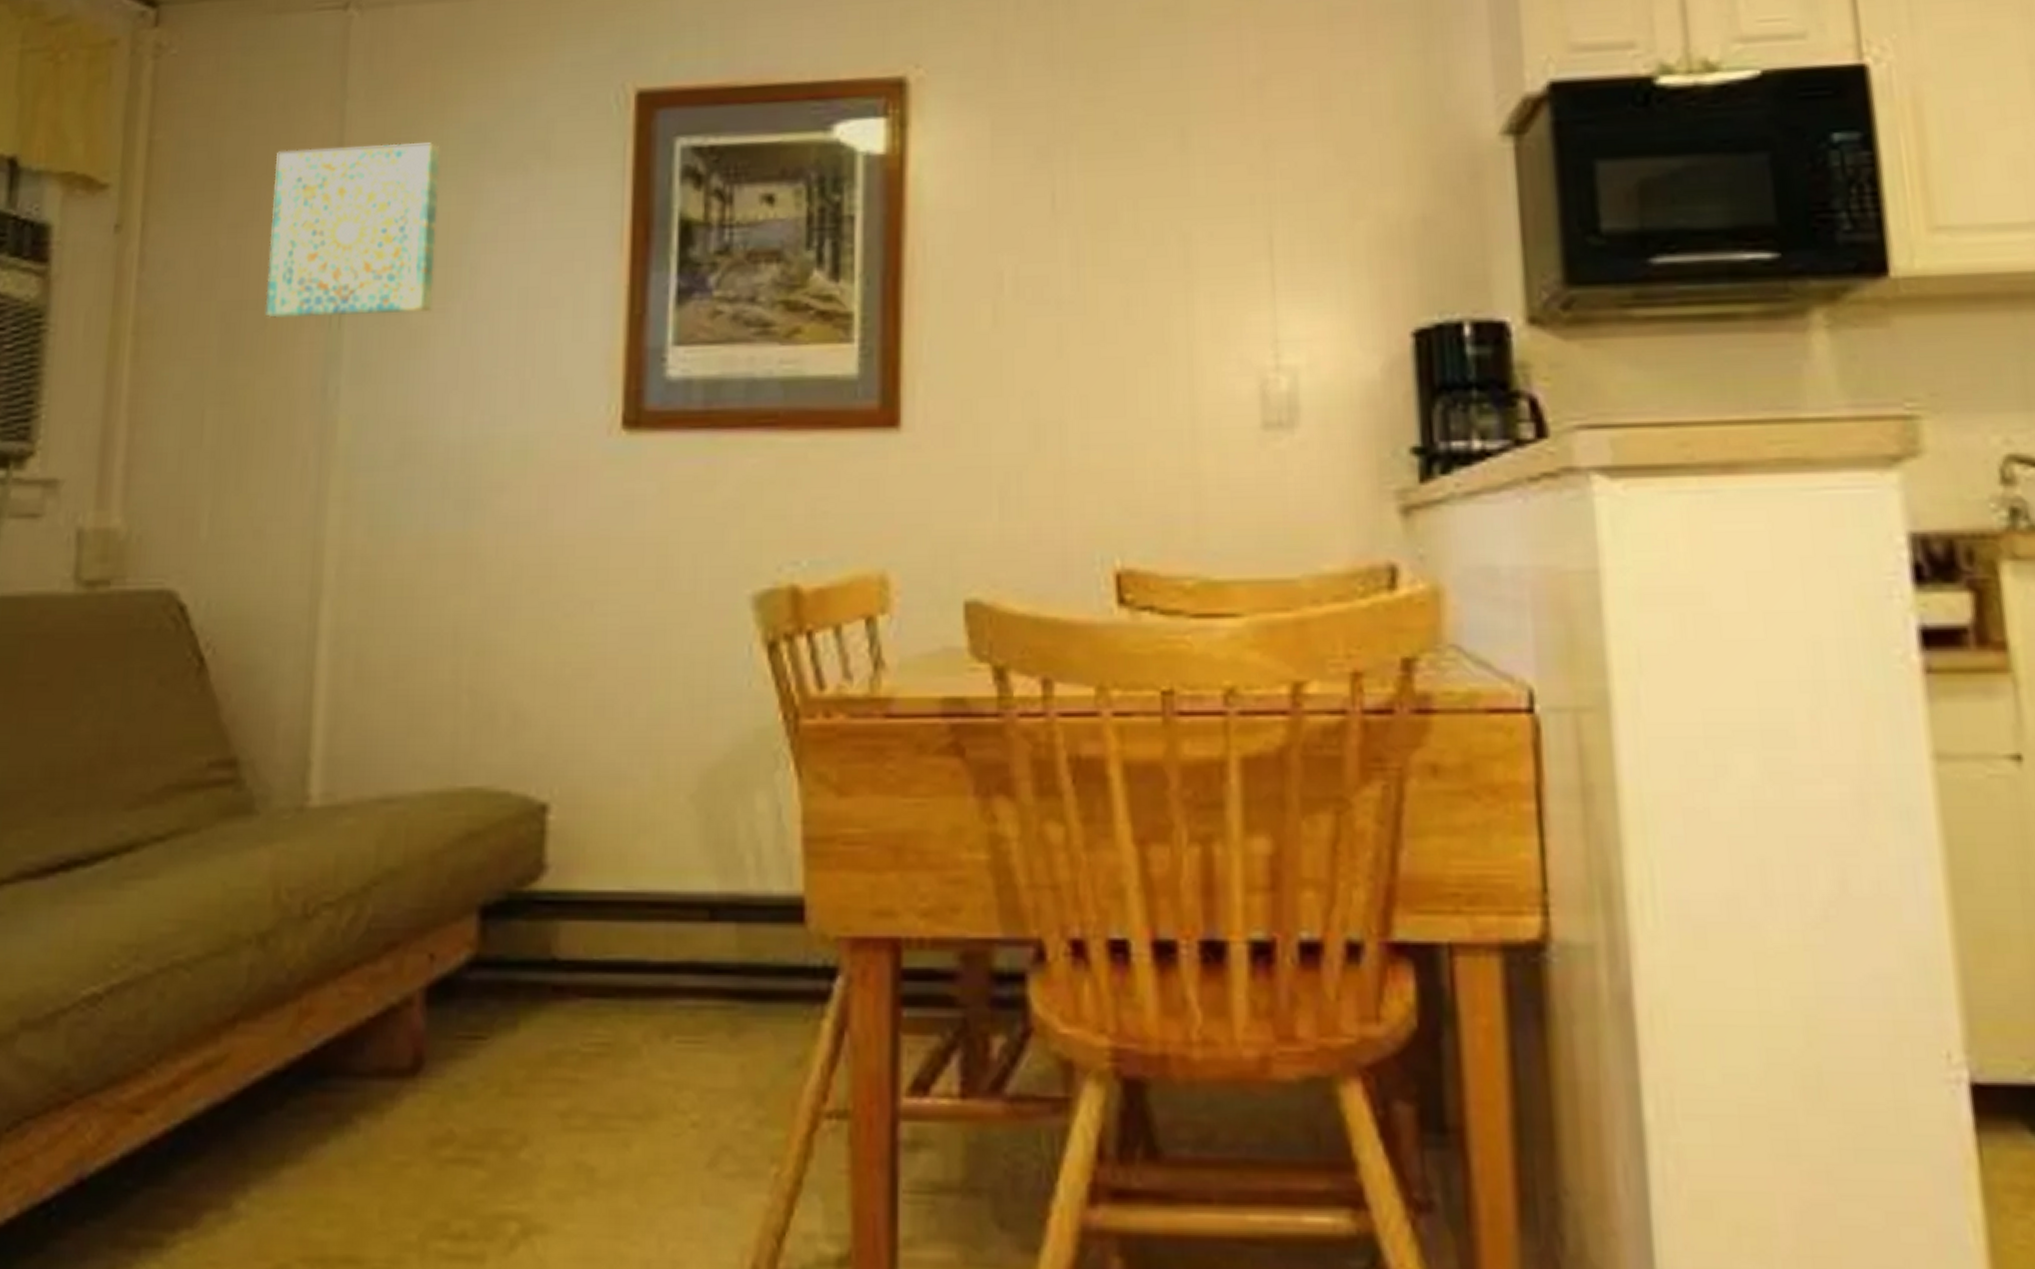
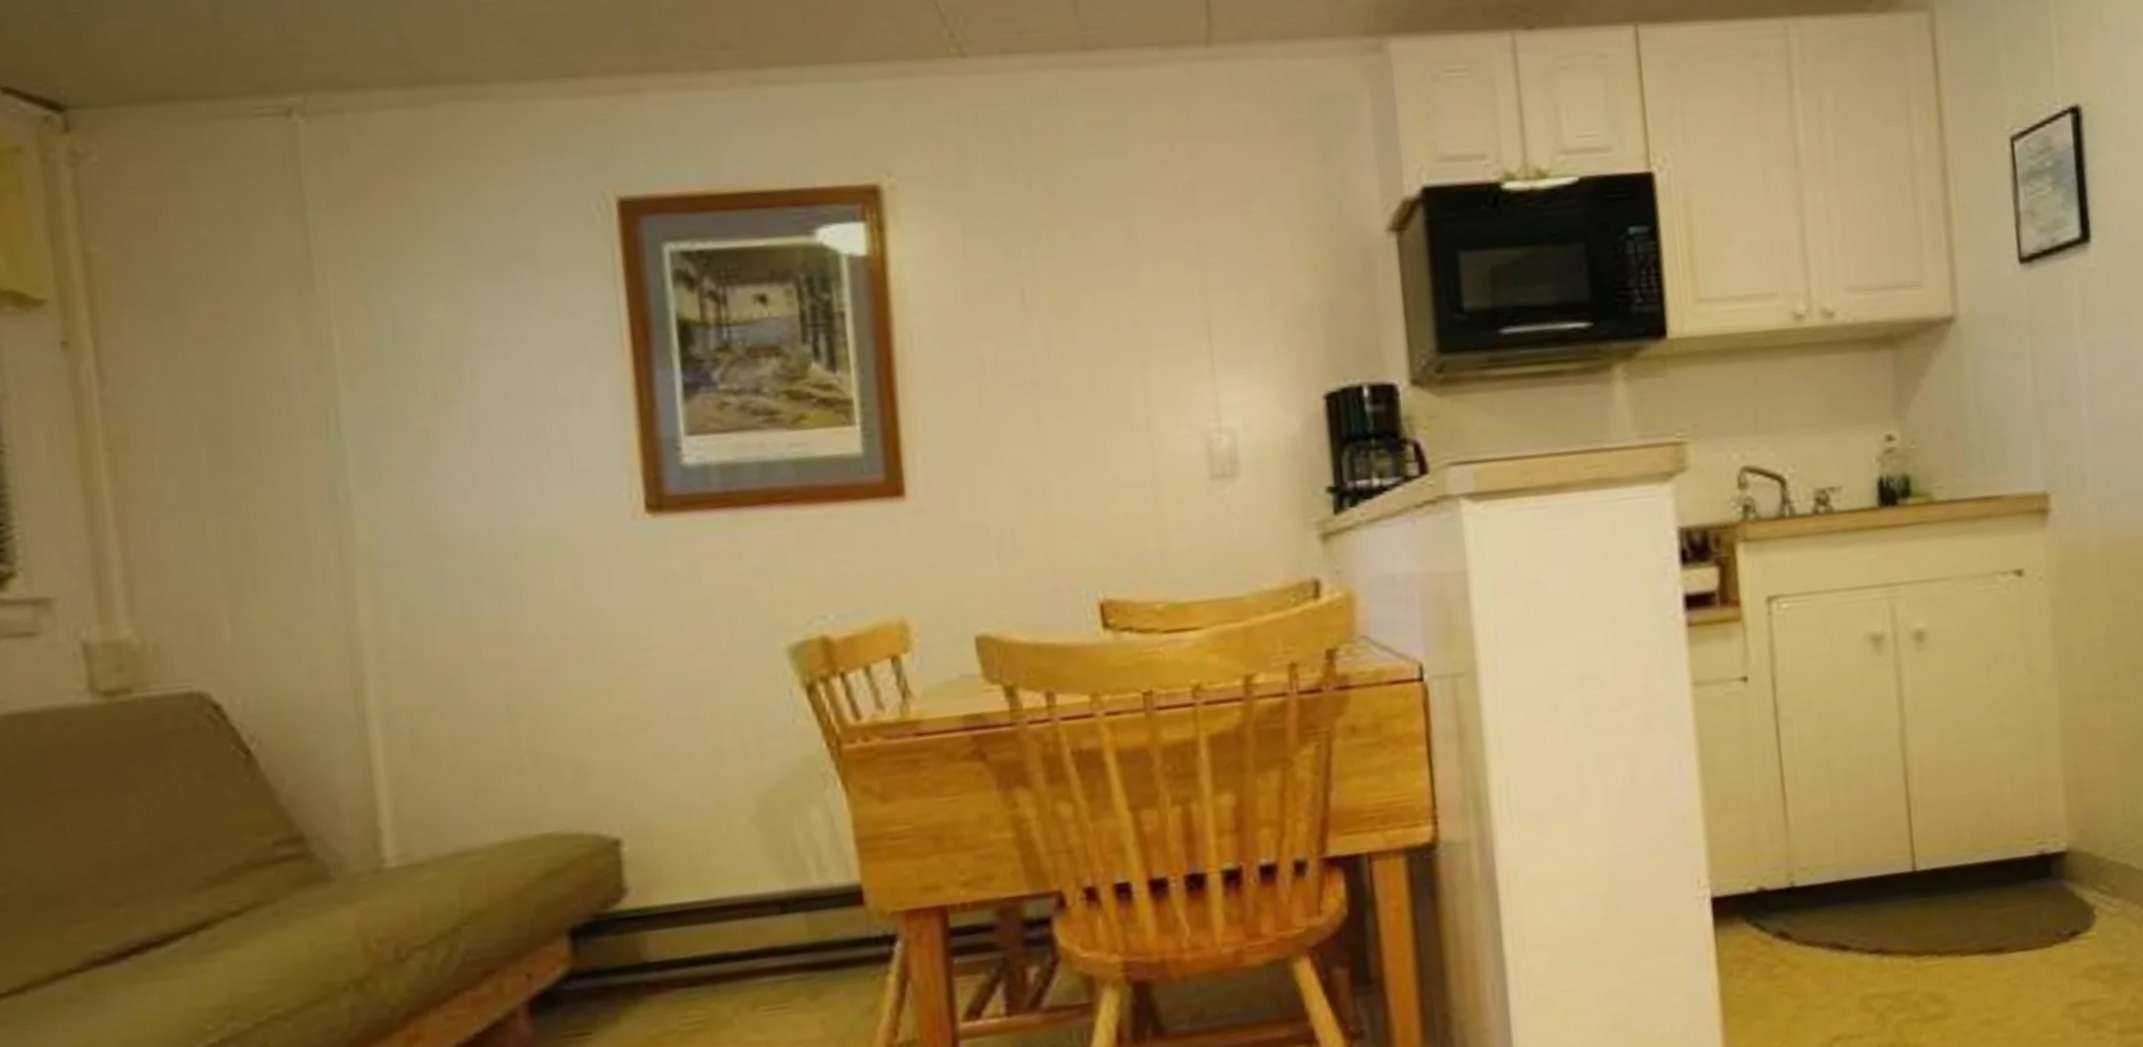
wall art: present [266,143,440,318] -> none [237,251,436,428]

